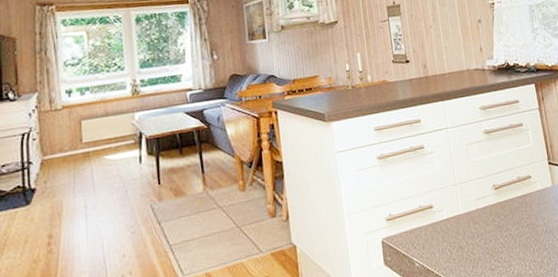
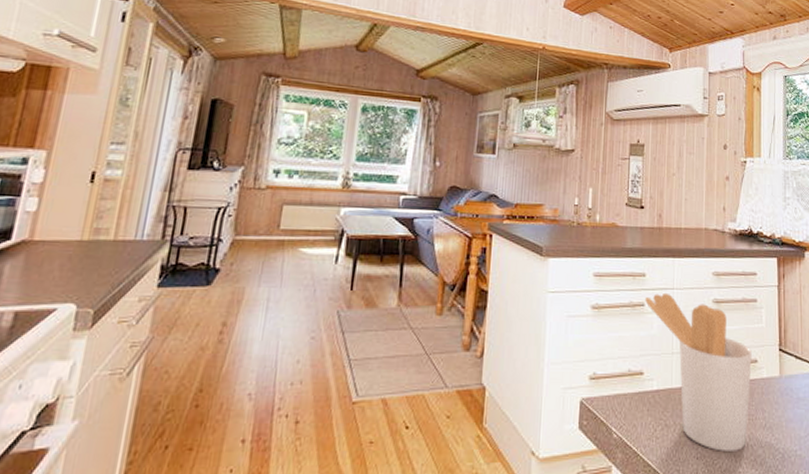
utensil holder: none [424,133,533,260] -> present [645,292,752,451]

